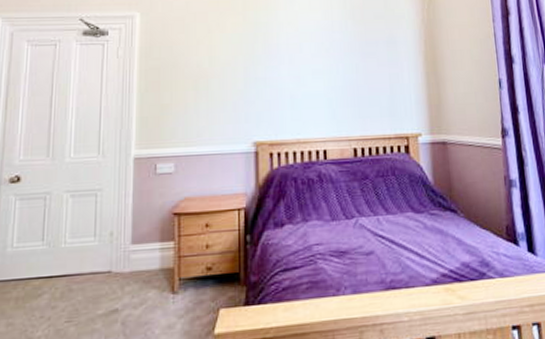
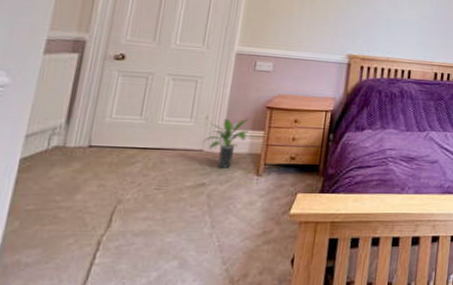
potted plant: none [110,229,162,290] -> present [203,118,252,168]

